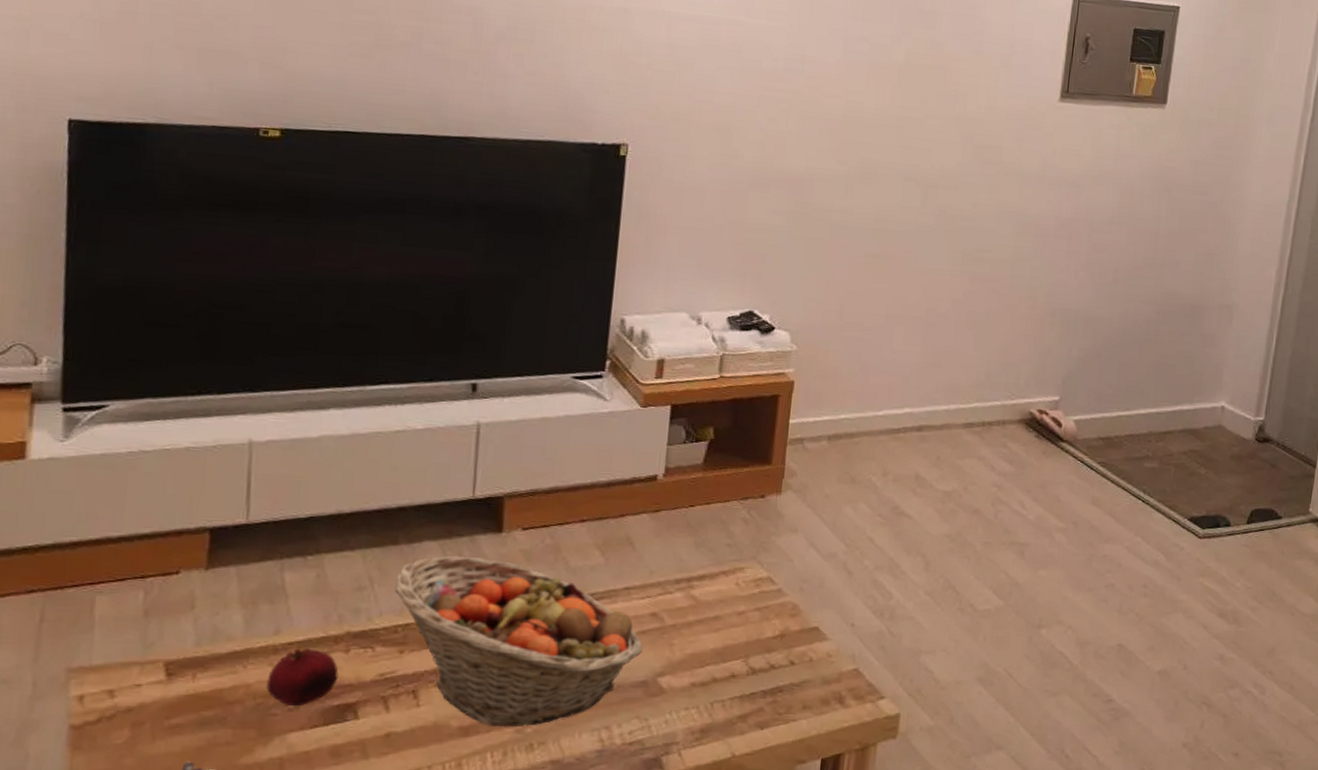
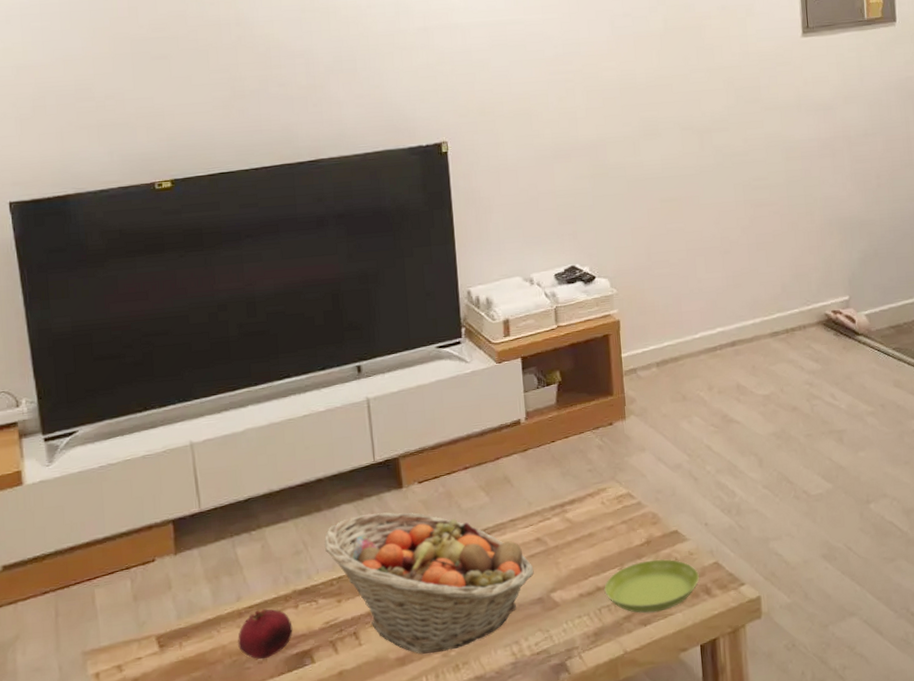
saucer: none [721,656,834,715] -> present [604,559,699,614]

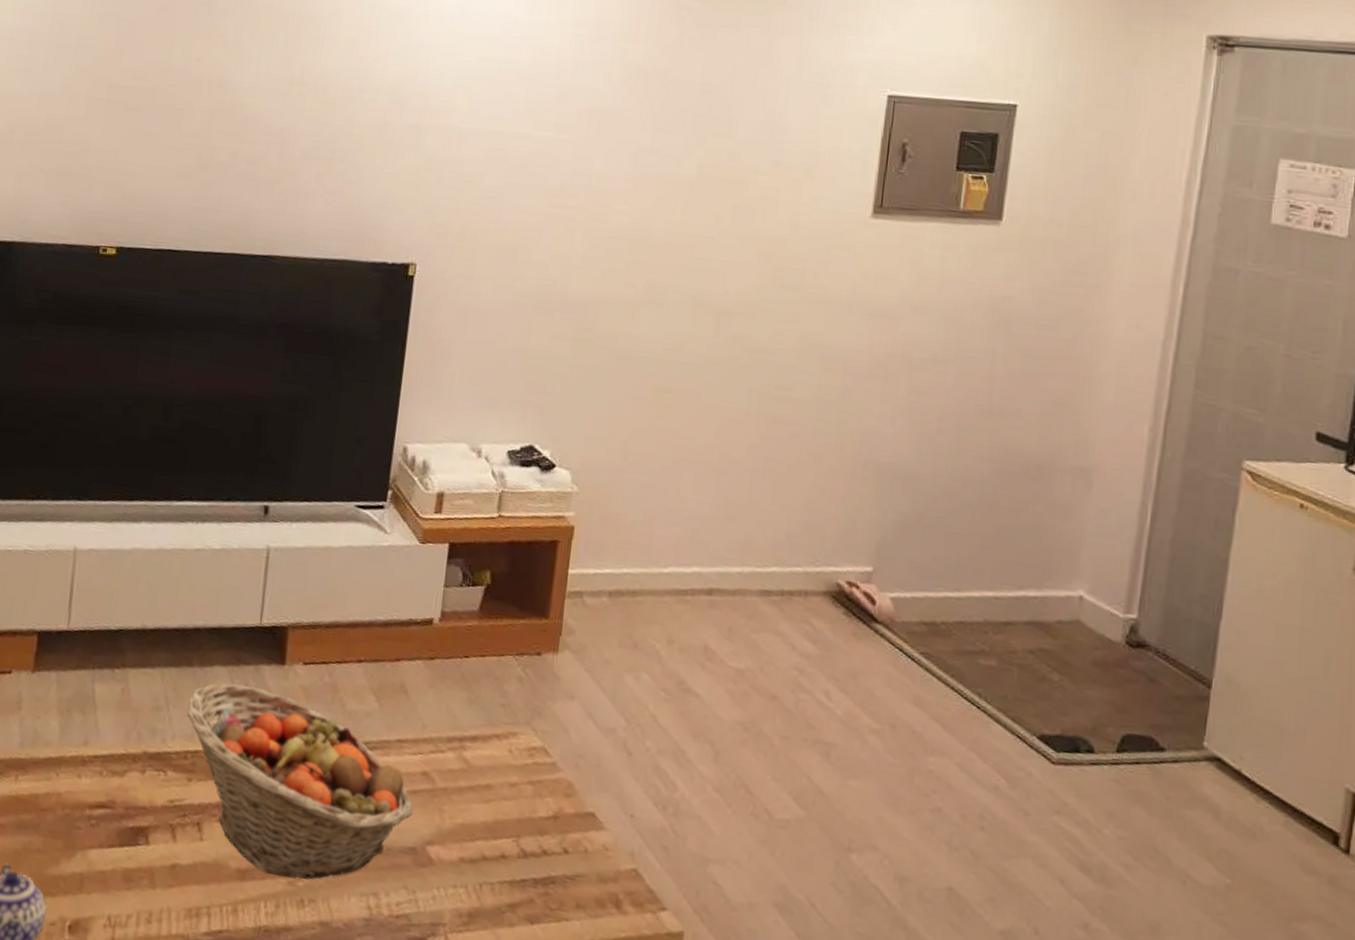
fruit: present [238,609,293,660] -> none [74,762,135,823]
saucer: present [604,559,699,614] -> none [490,838,611,912]

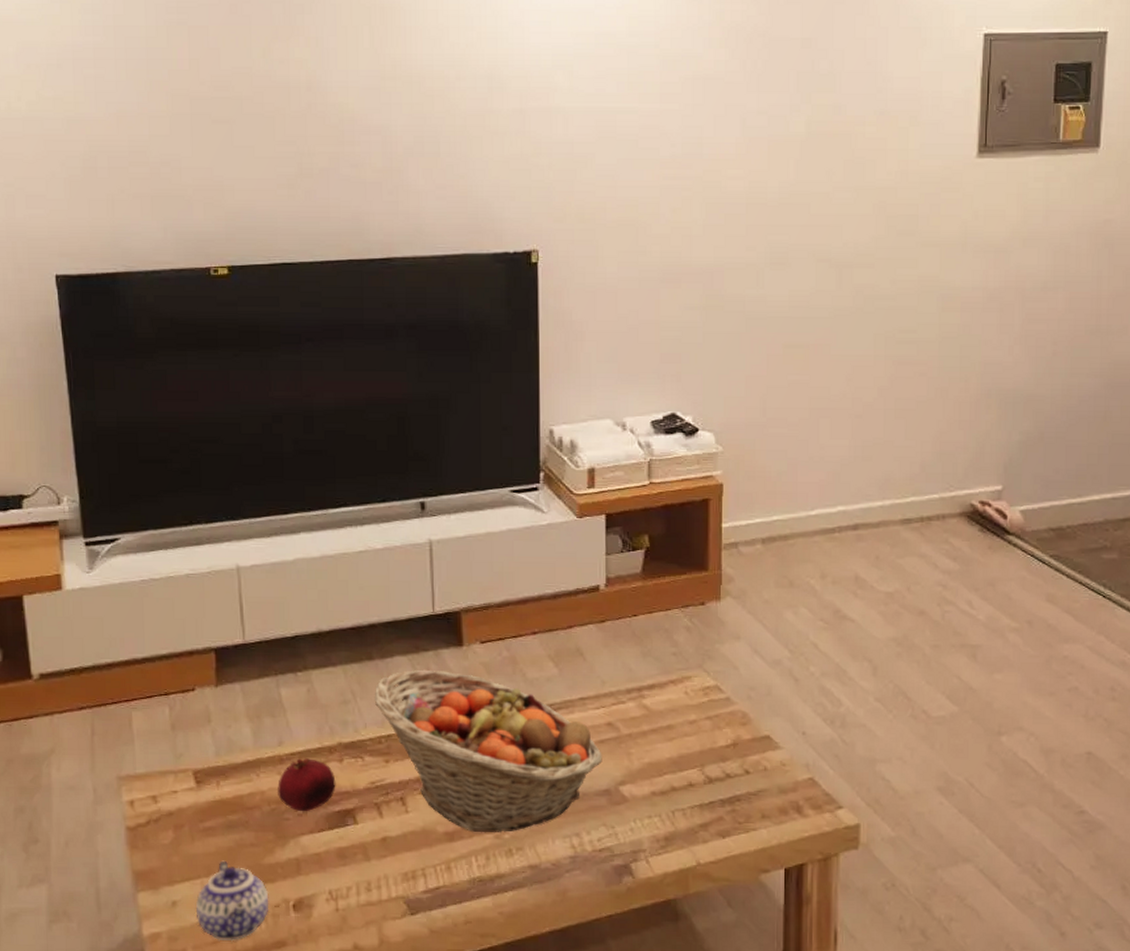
fruit: none [74,762,135,823] -> present [278,758,336,812]

